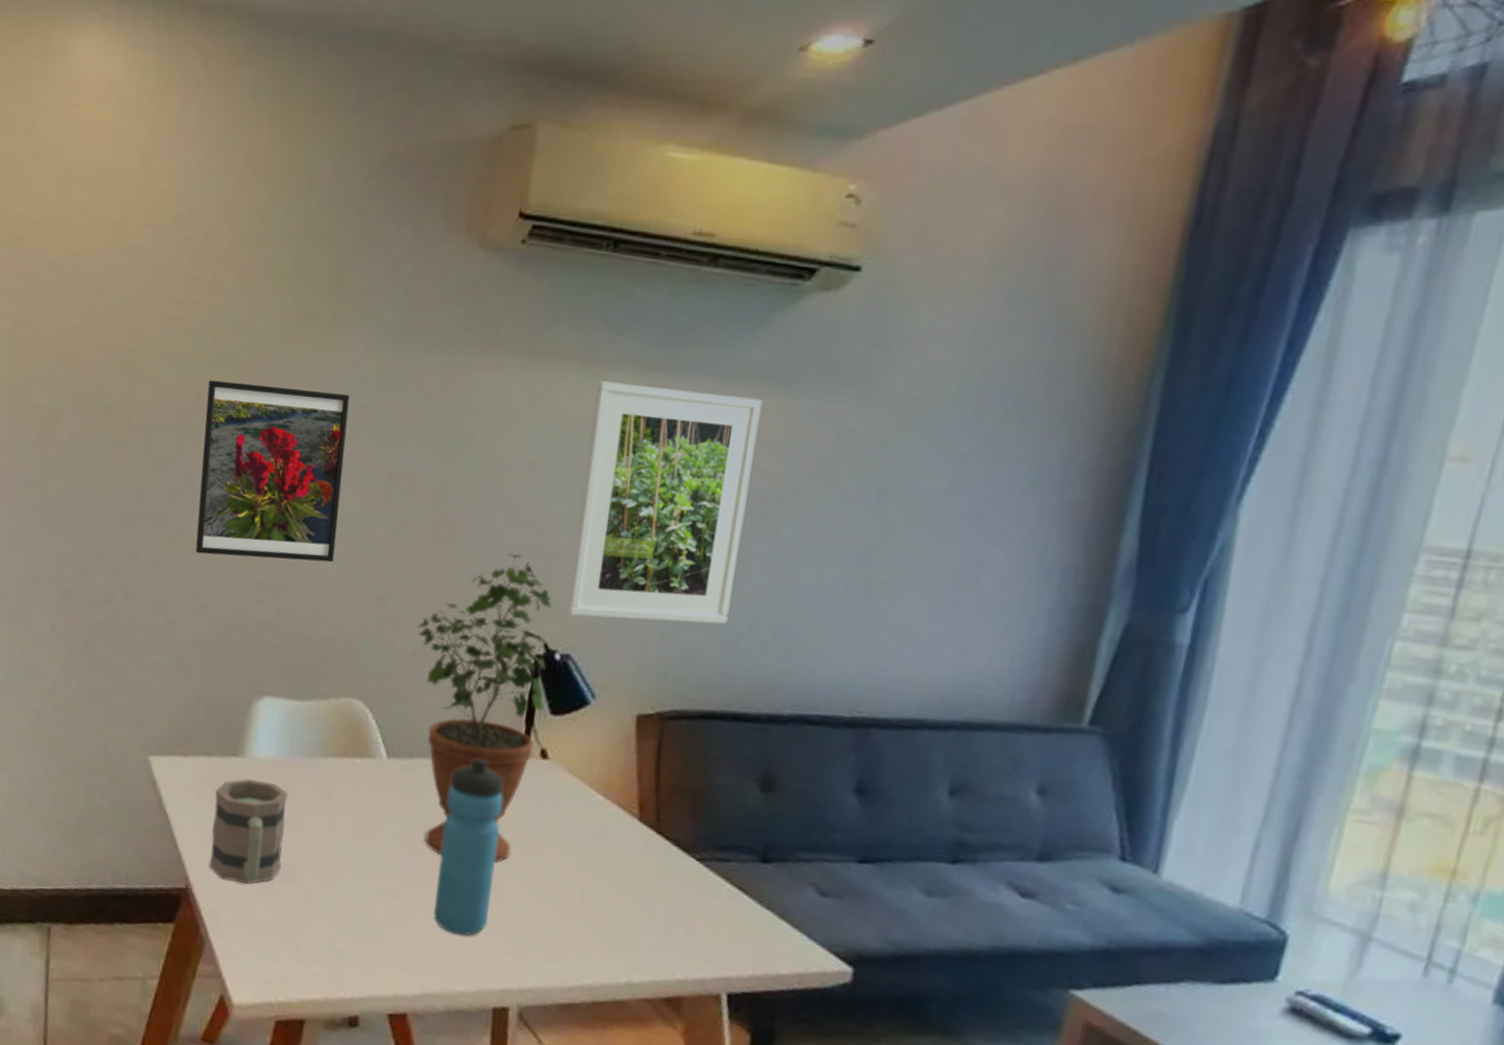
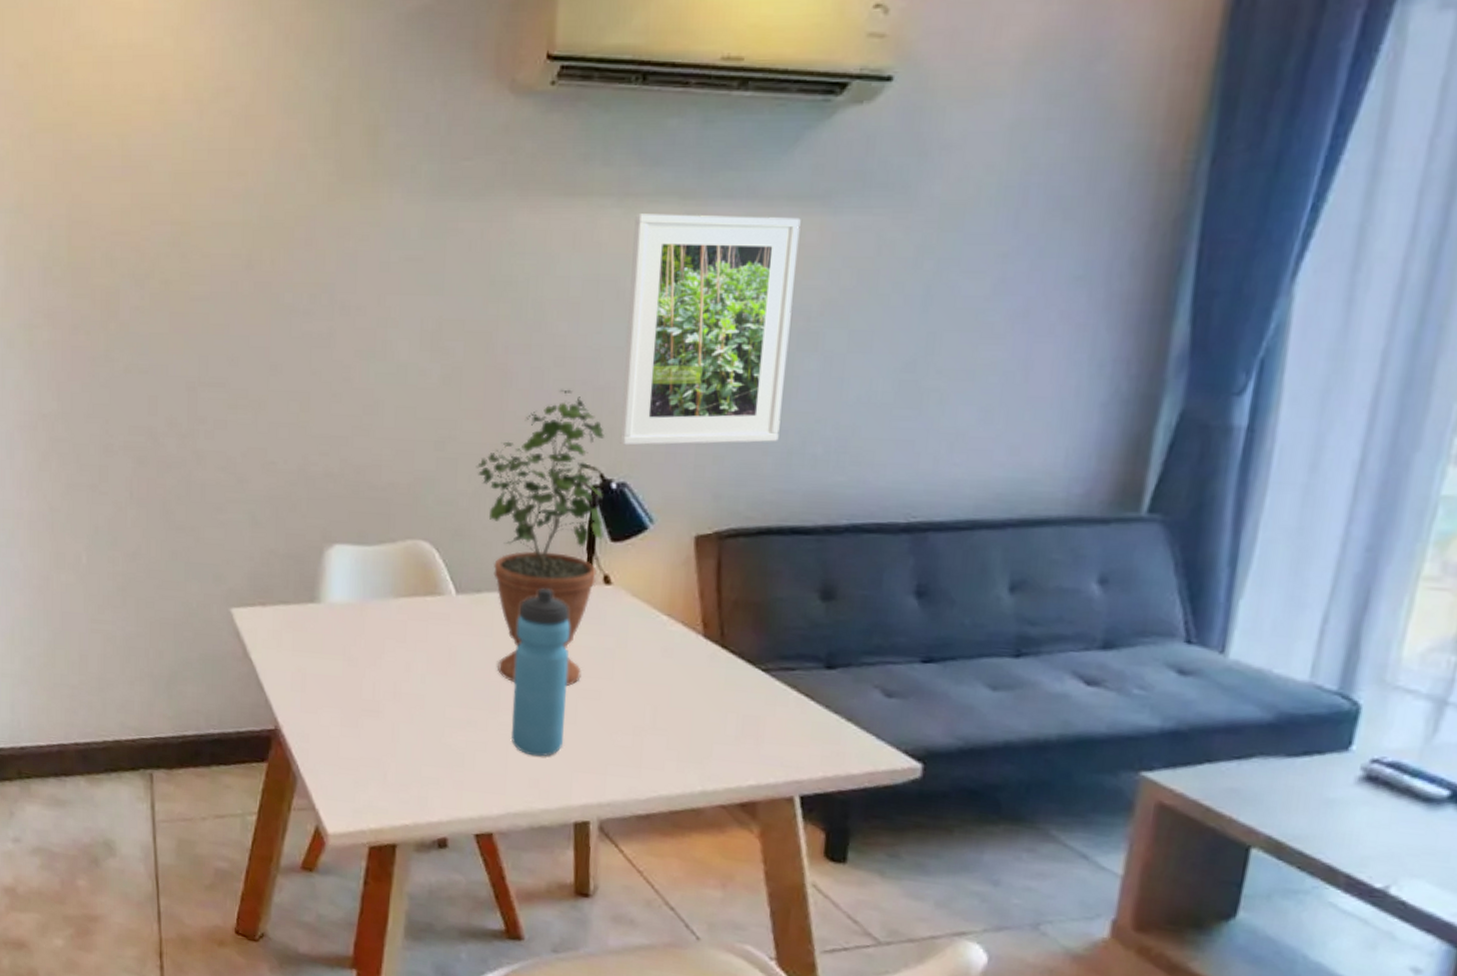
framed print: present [195,380,350,563] -> none [257,246,395,414]
mug: present [209,778,288,884] -> none [295,622,364,721]

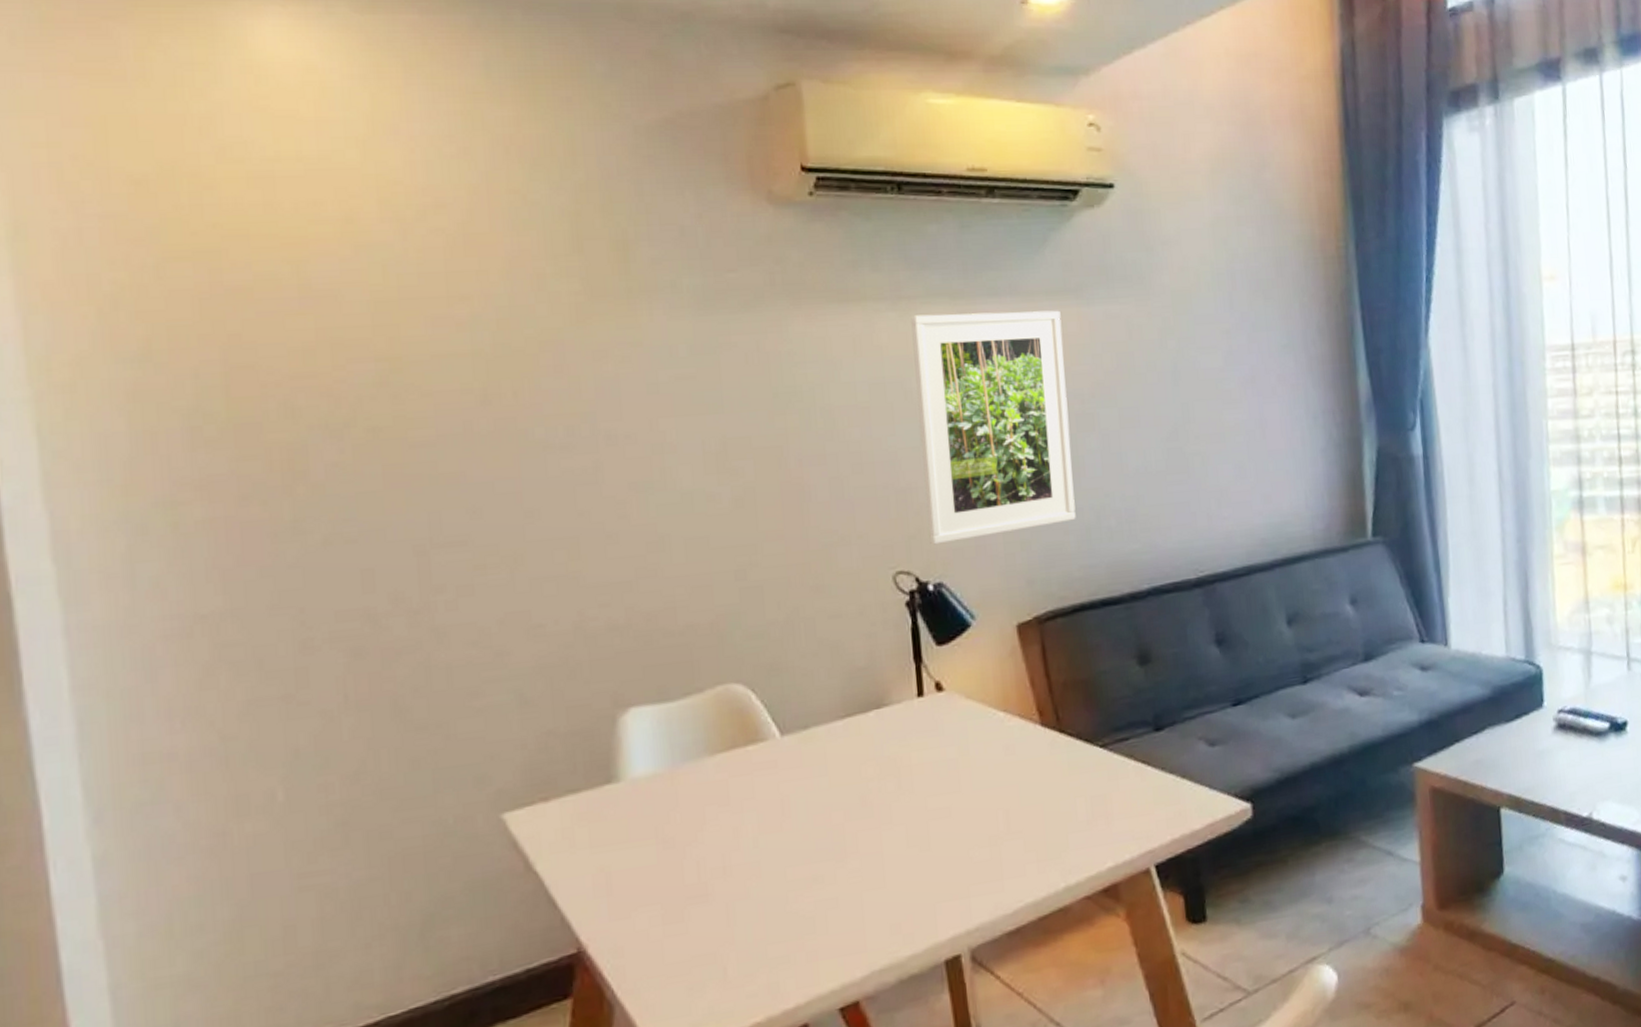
potted plant: present [476,389,605,686] -> none [784,495,930,821]
water bottle: present [511,588,570,757] -> none [852,709,921,899]

